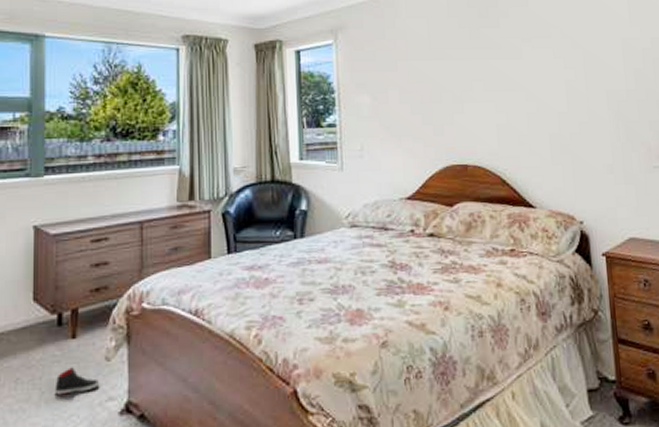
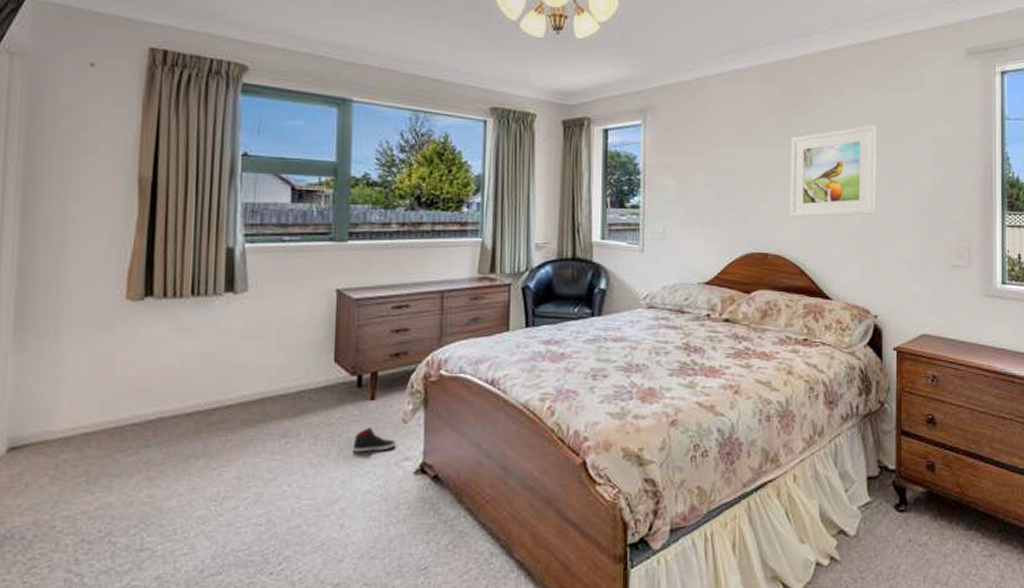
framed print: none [482,32,571,127] -> present [789,125,876,217]

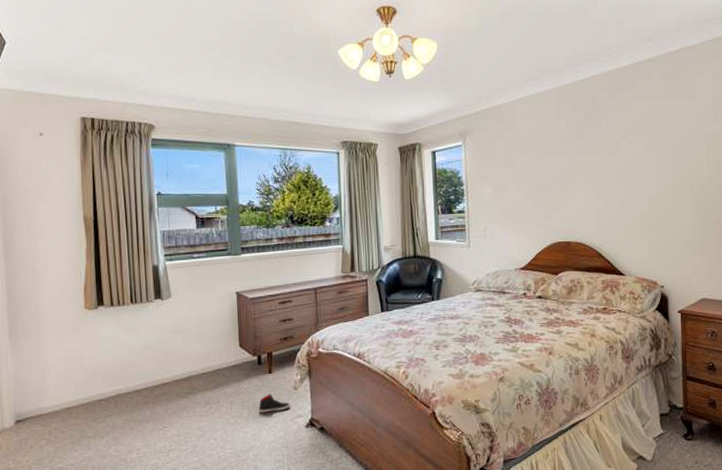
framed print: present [789,125,876,217] -> none [586,129,659,211]

